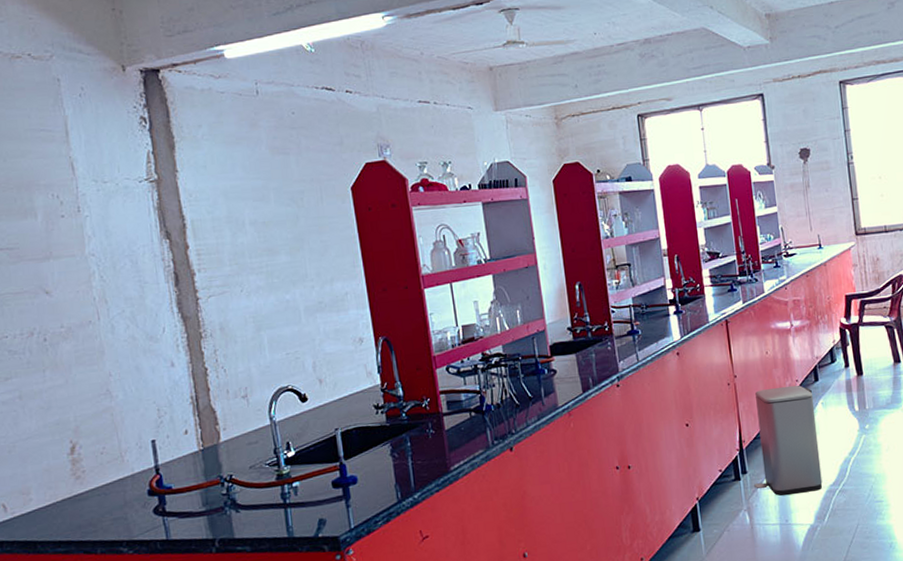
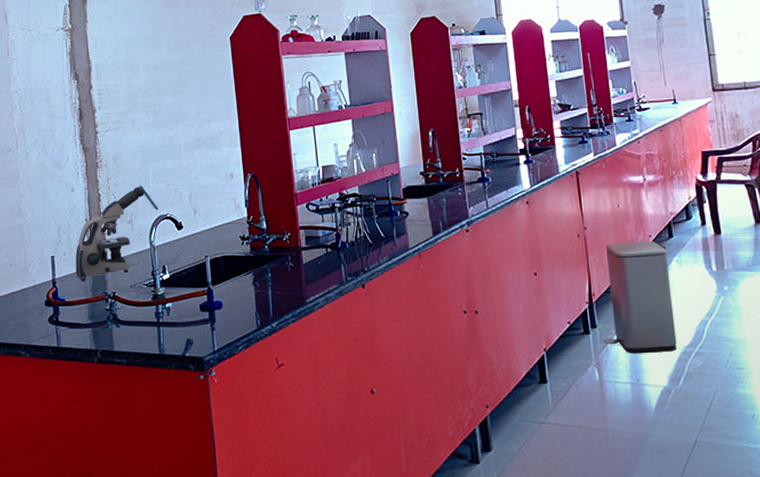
microscope: none [181,355,278,466] -> present [75,185,159,281]

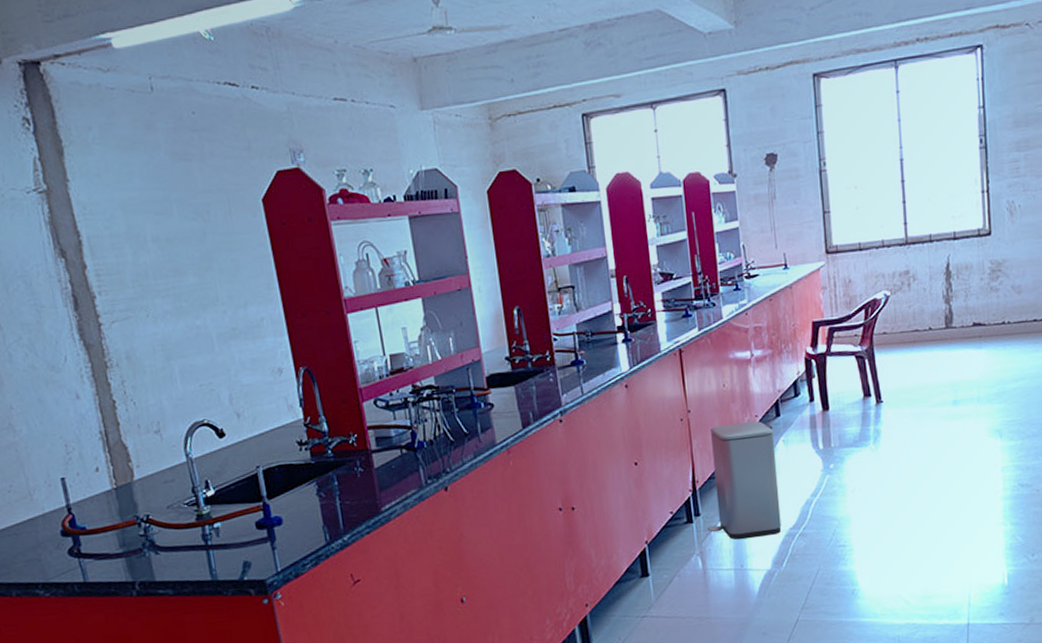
microscope: present [75,185,159,281] -> none [92,387,192,505]

